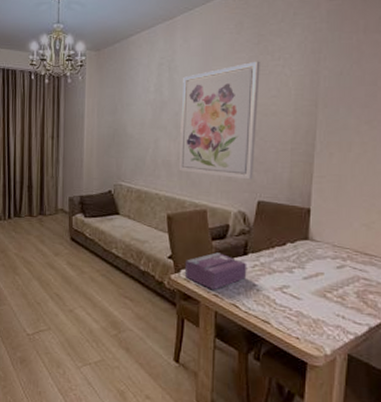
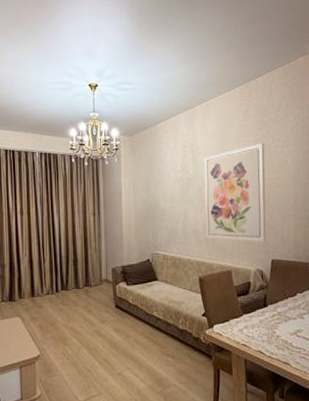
tissue box: present [184,252,247,291] -> none [216,307,268,341]

